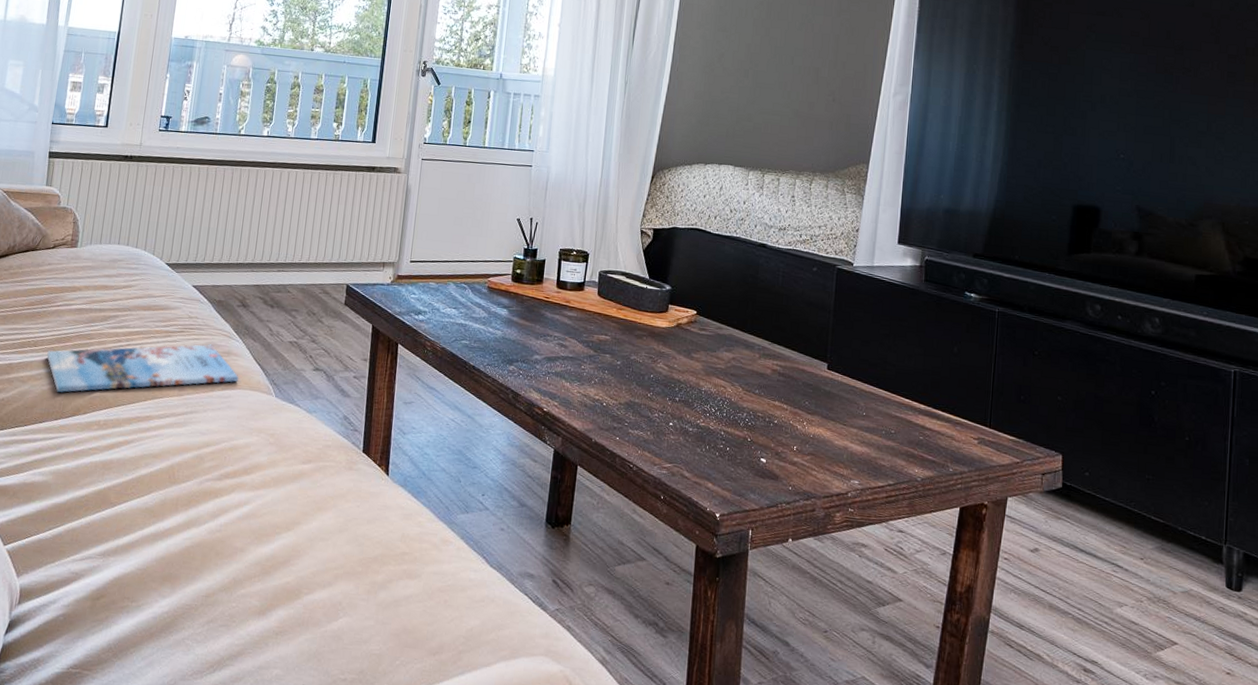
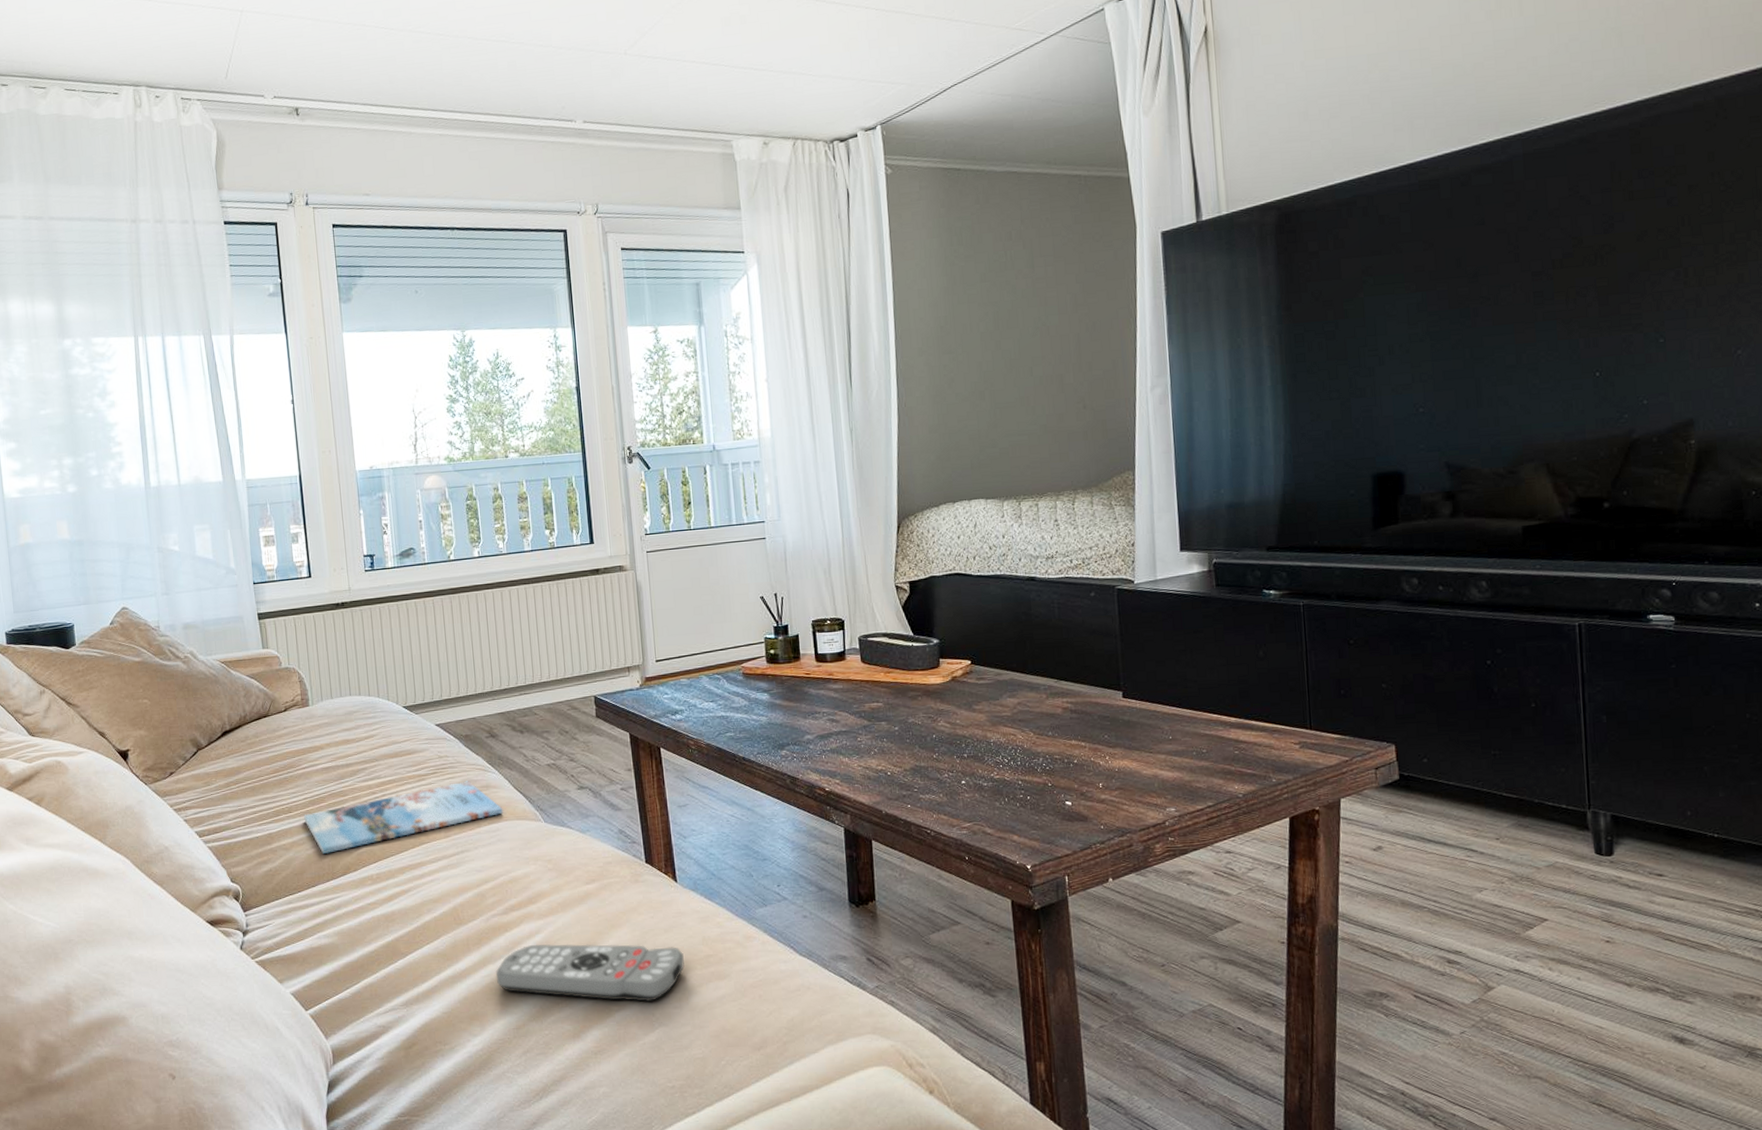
remote control: none [196,515,381,590] -> present [495,943,685,1002]

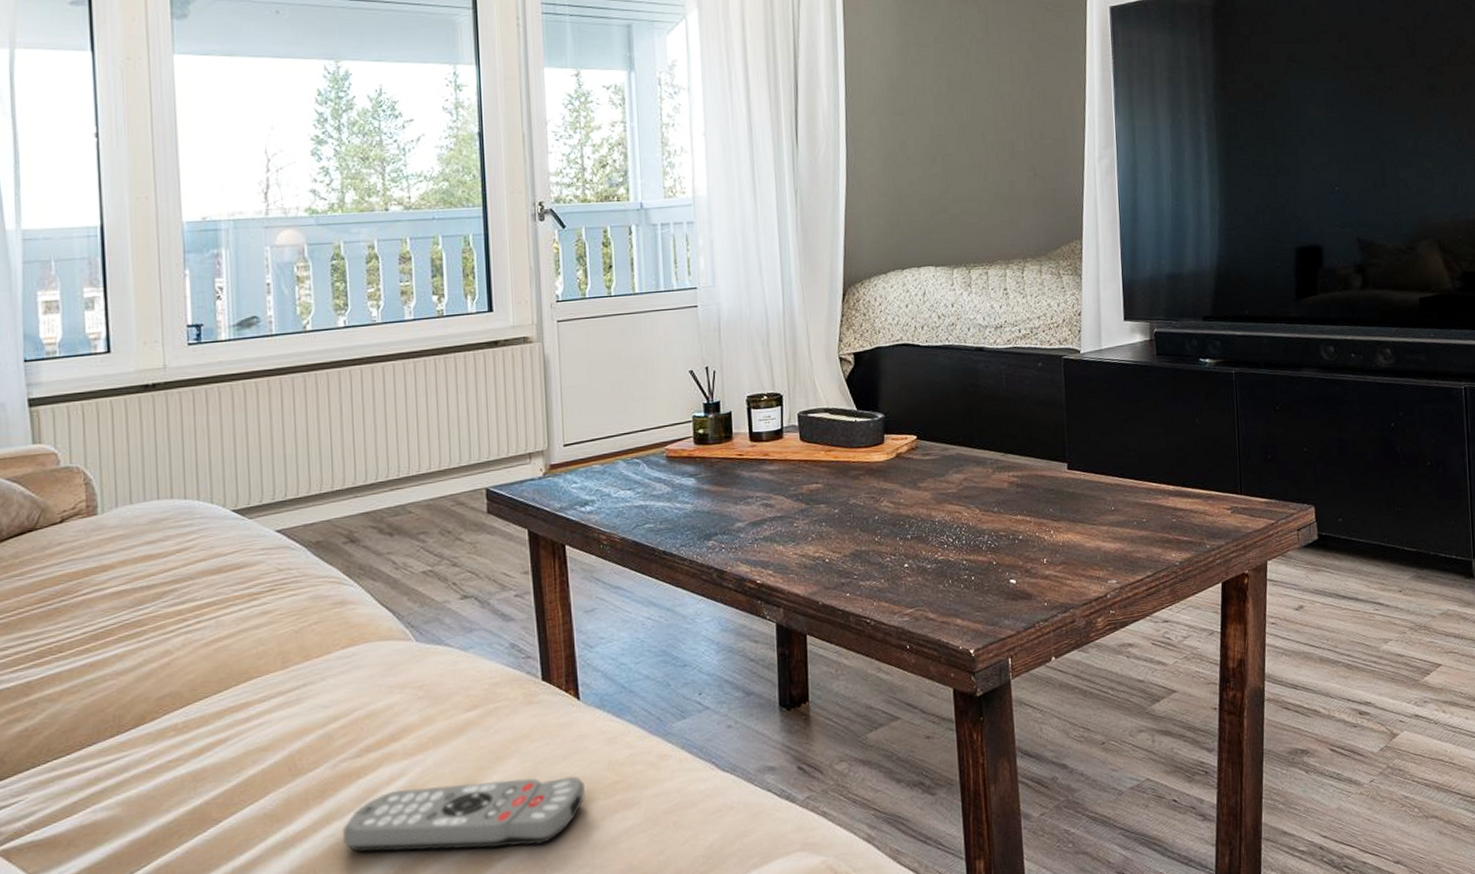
magazine: present [304,781,504,854] -> none [81,597,363,702]

